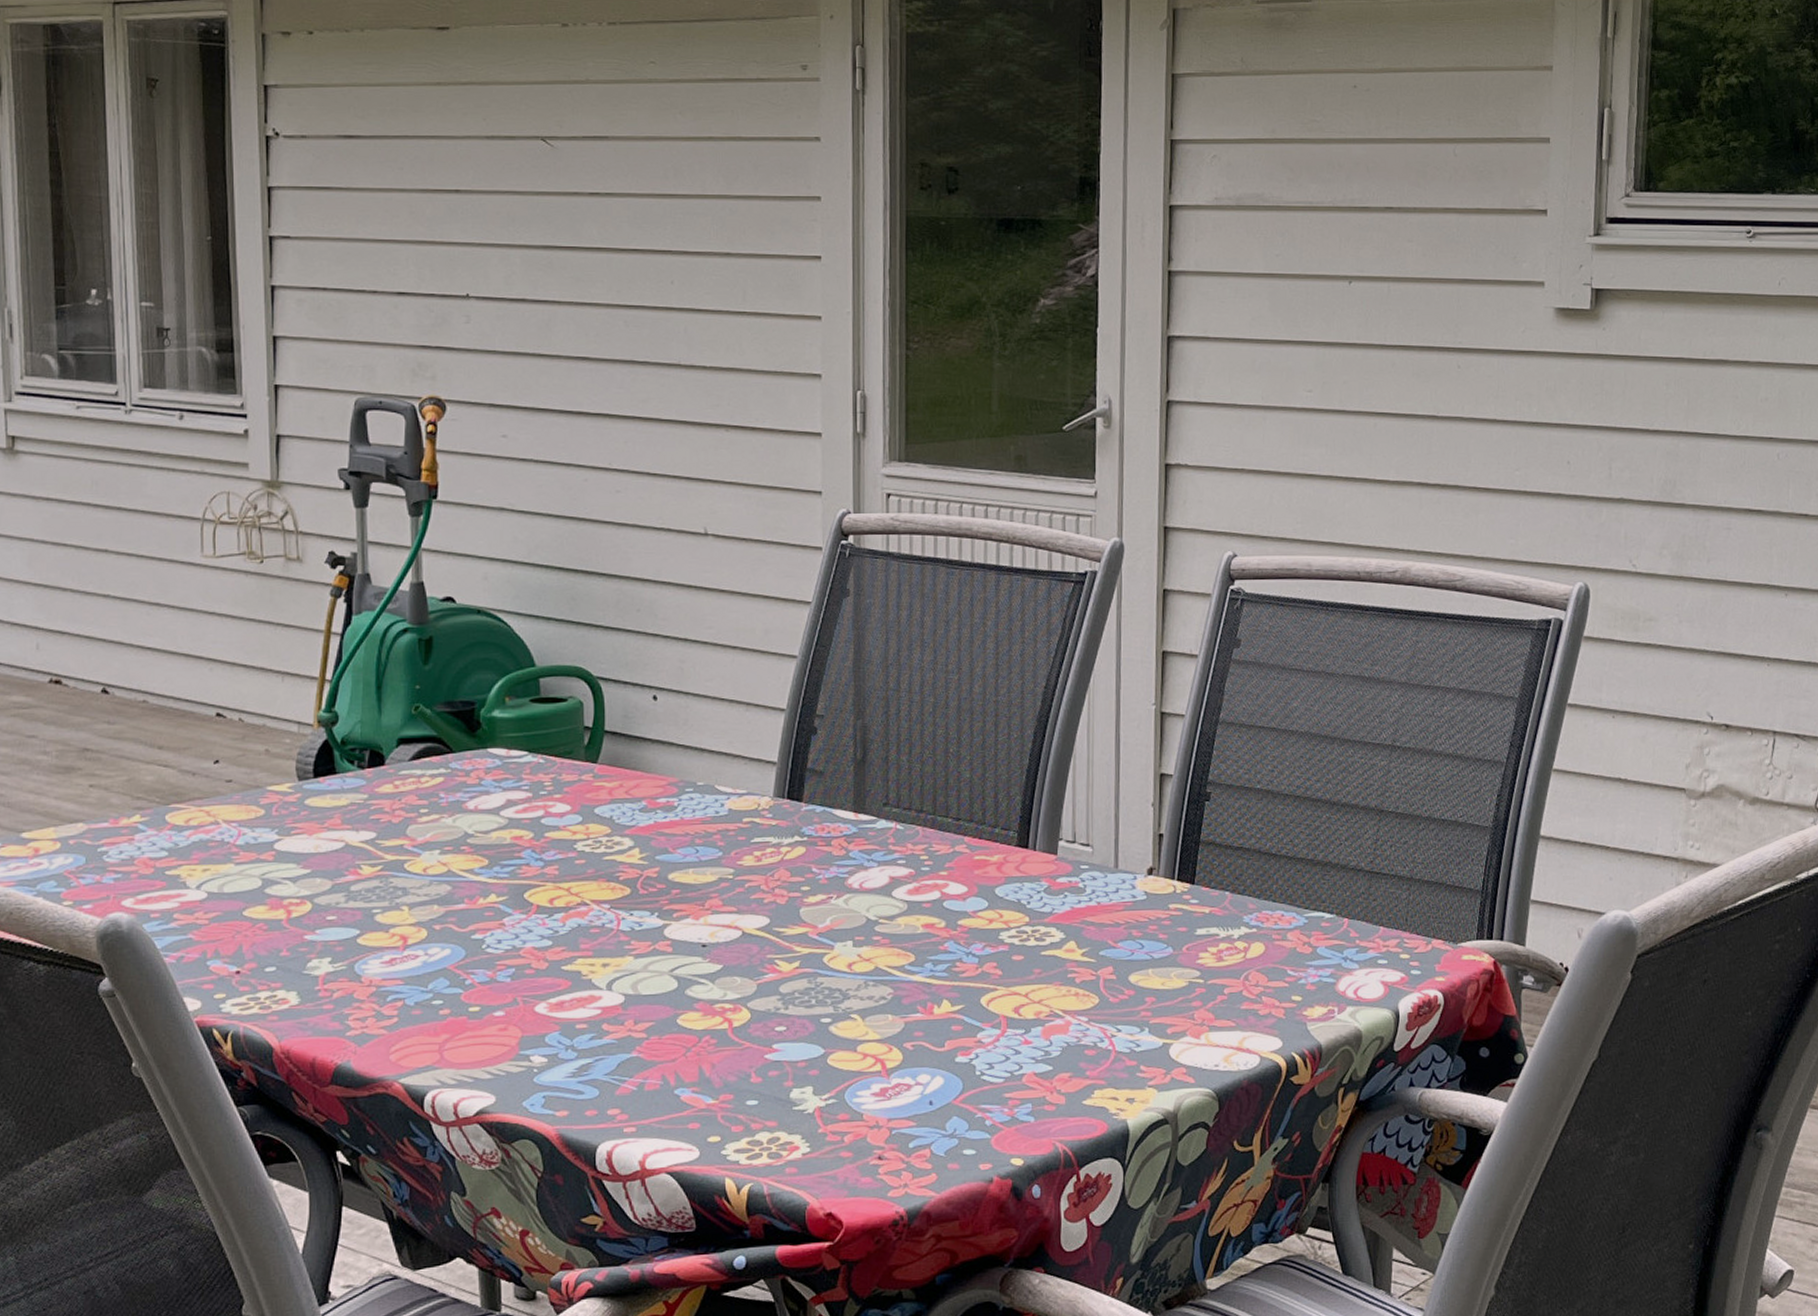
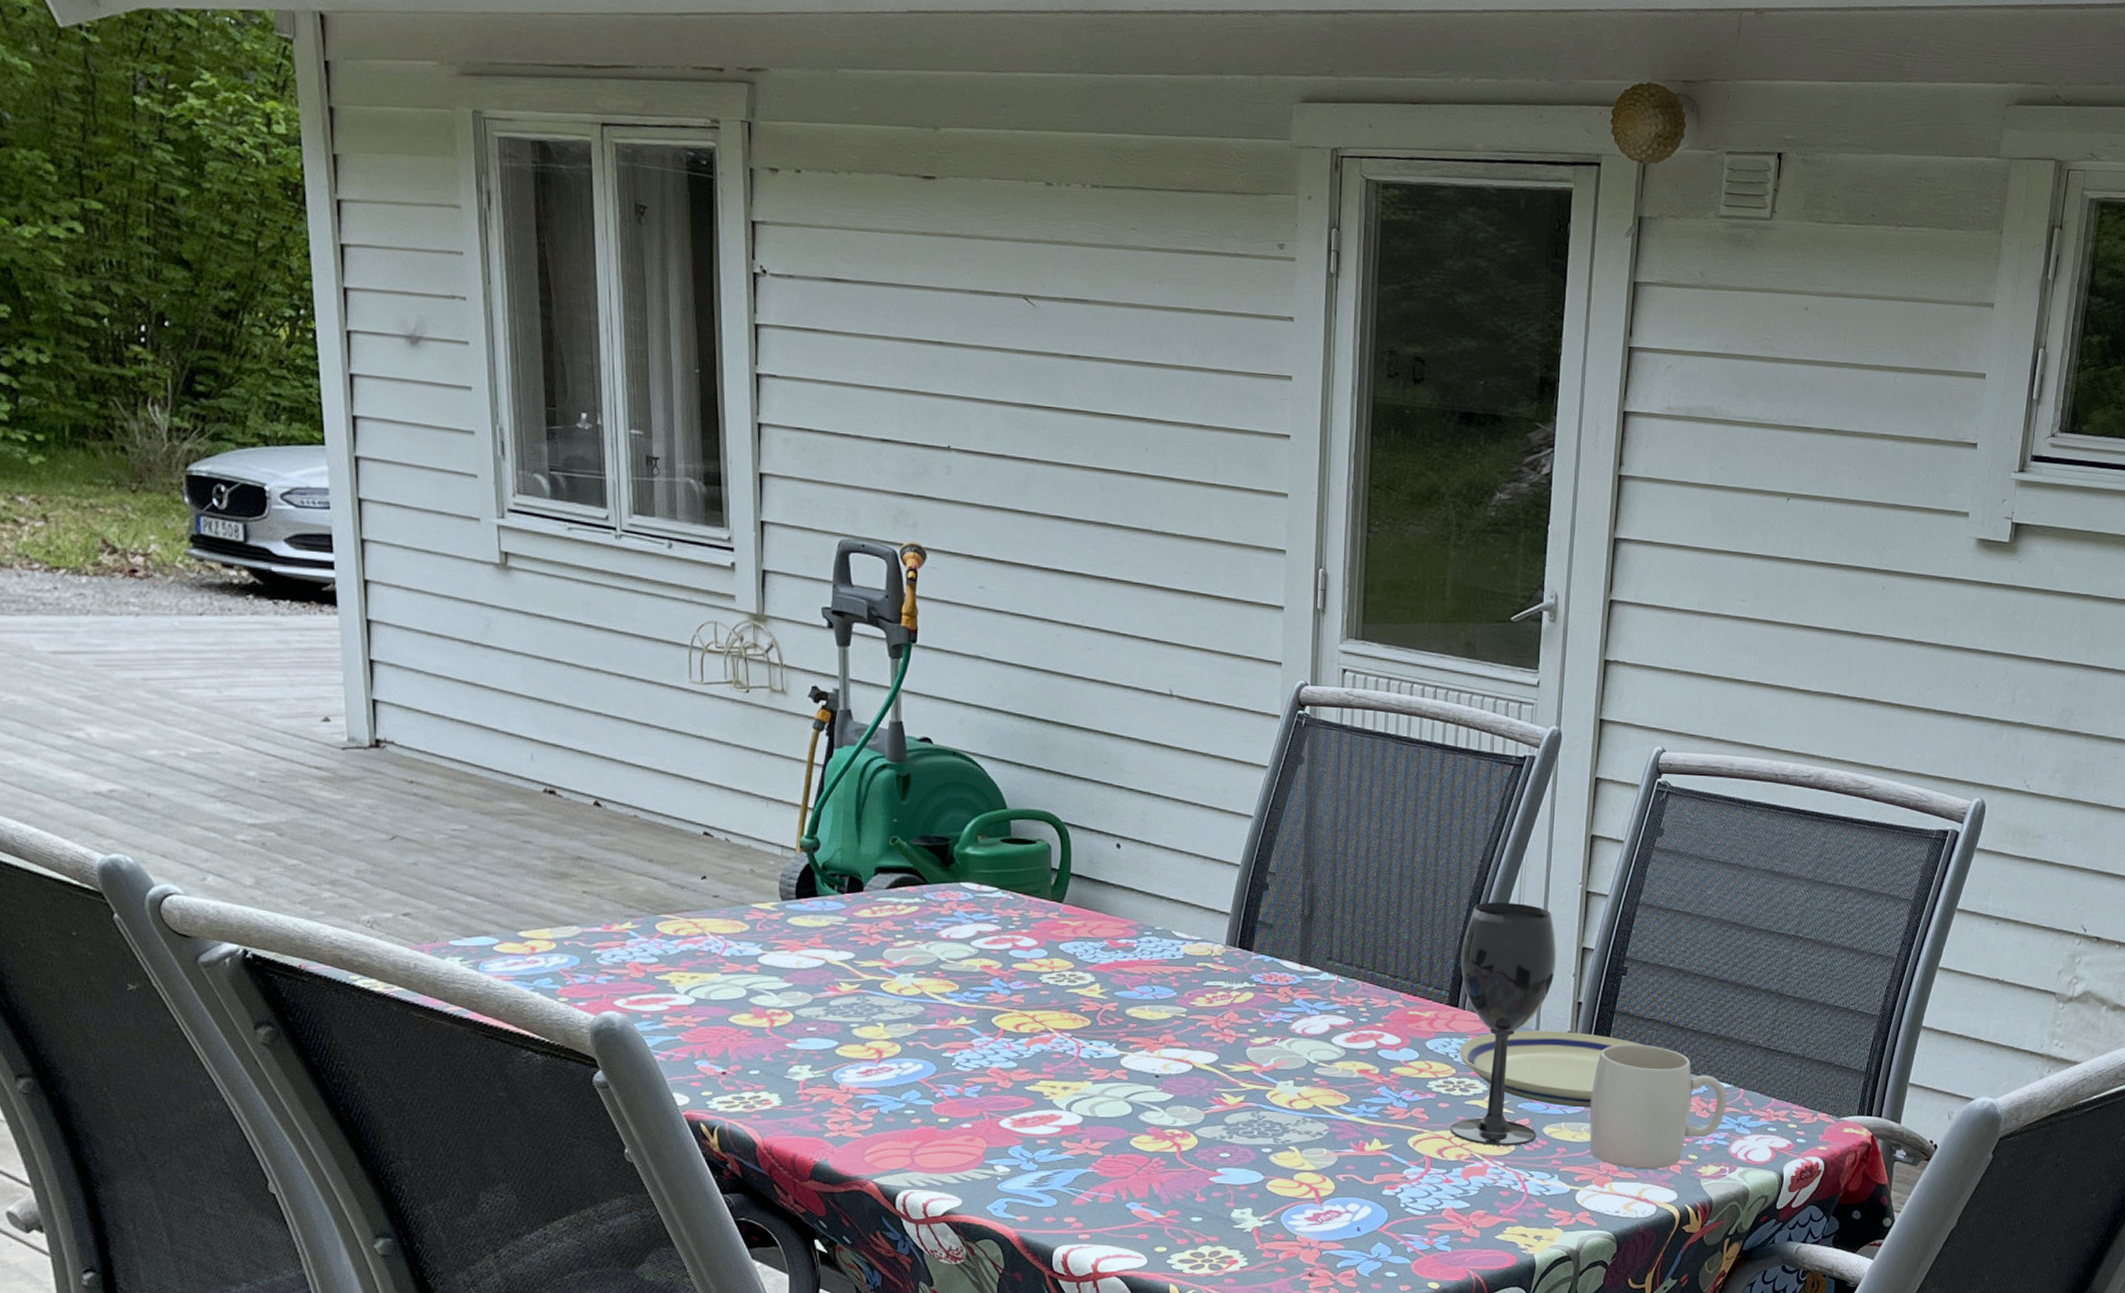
wine glass: none [1026,730,1133,1000] -> present [1450,902,1557,1146]
plate: none [1032,867,1234,951] -> present [1459,1030,1644,1108]
mug: none [1179,876,1330,1016] -> present [1589,1044,1727,1169]

